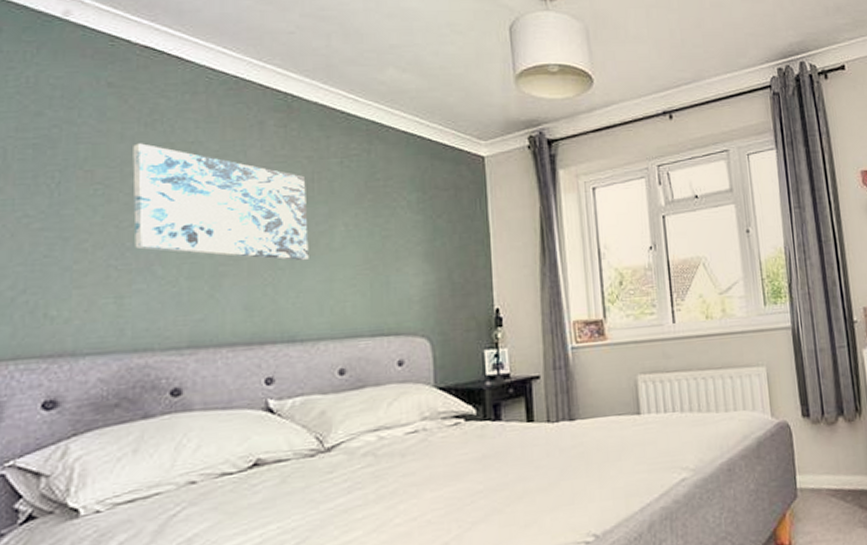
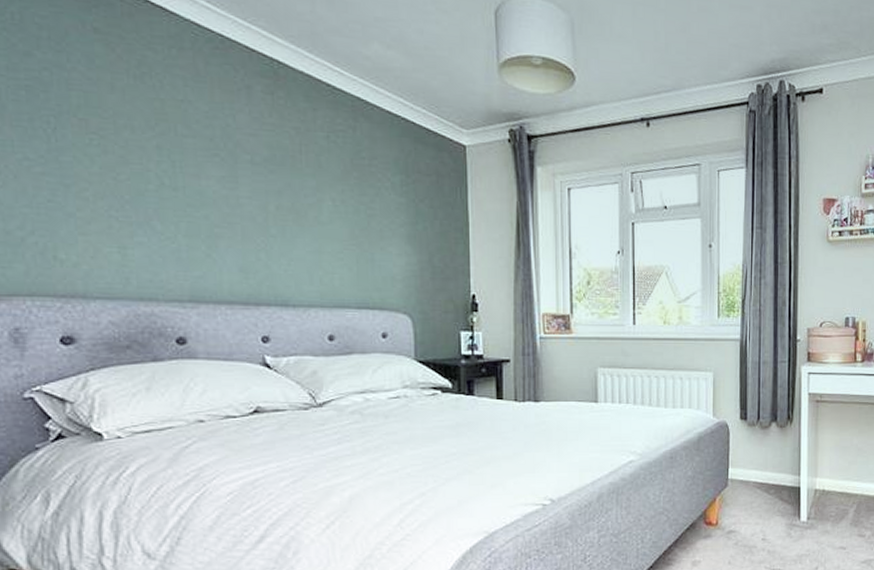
wall art: present [132,143,309,261] -> none [124,96,299,231]

